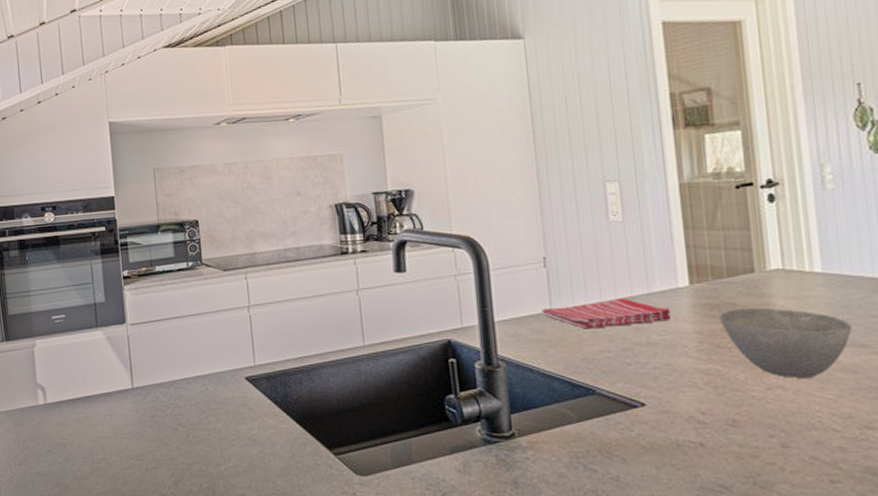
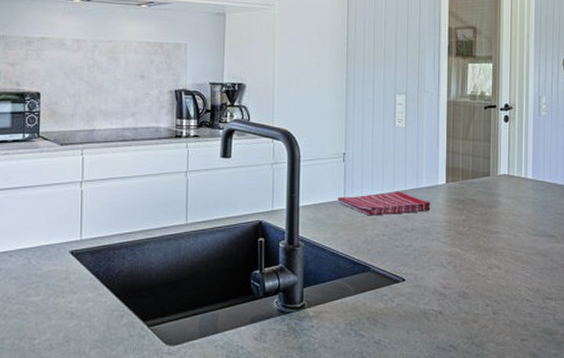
bowl: present [718,307,852,378] -> none [463,203,546,260]

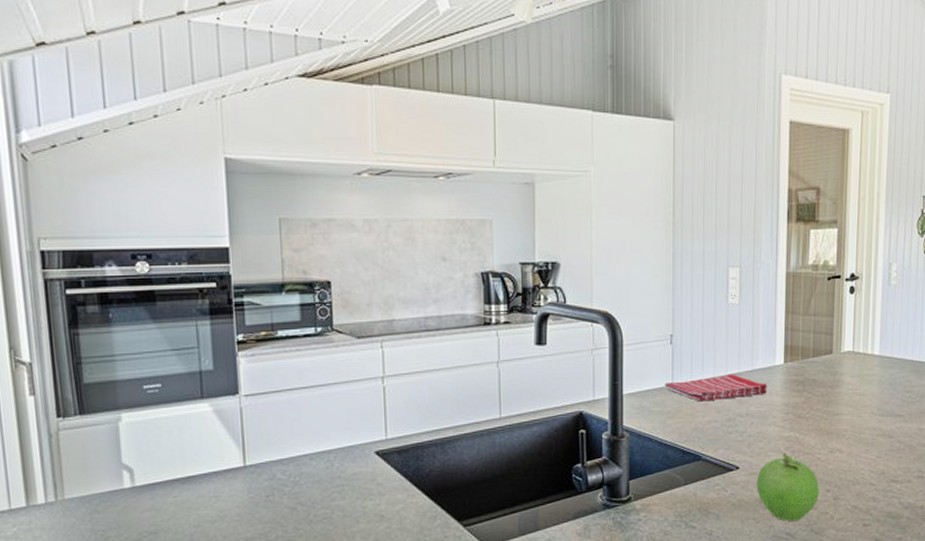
fruit: none [421,266,480,333] -> present [756,452,819,521]

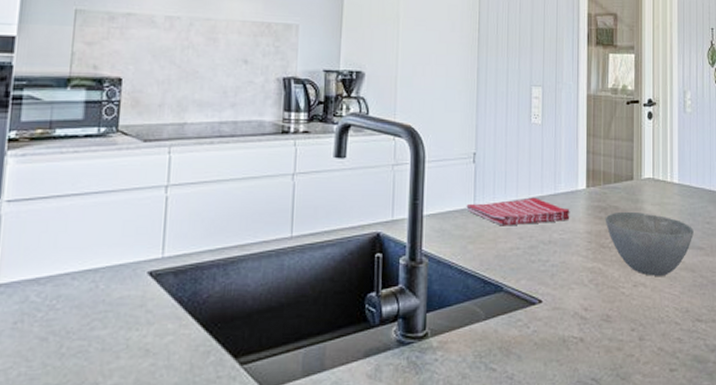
fruit: present [756,452,819,521] -> none [559,285,624,364]
bowl: none [802,383,893,443] -> present [605,211,694,276]

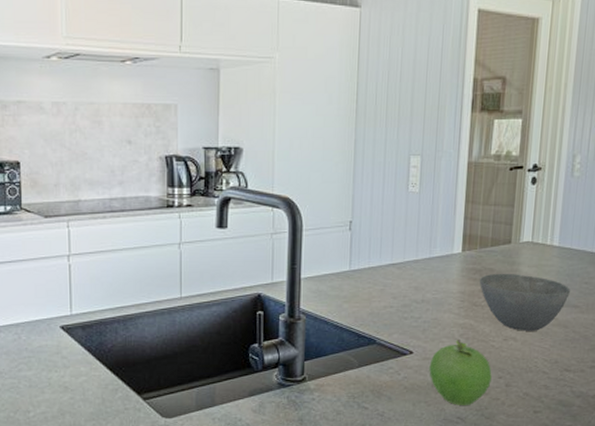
dish towel: present [466,197,570,226] -> none [342,261,444,287]
fruit: none [559,285,624,364] -> present [429,339,492,405]

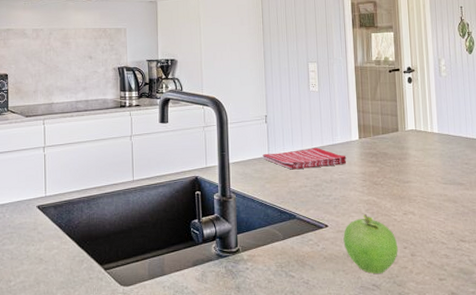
dish towel: none [342,261,444,287] -> present [262,147,347,170]
bowl: present [479,273,570,331] -> none [376,156,454,206]

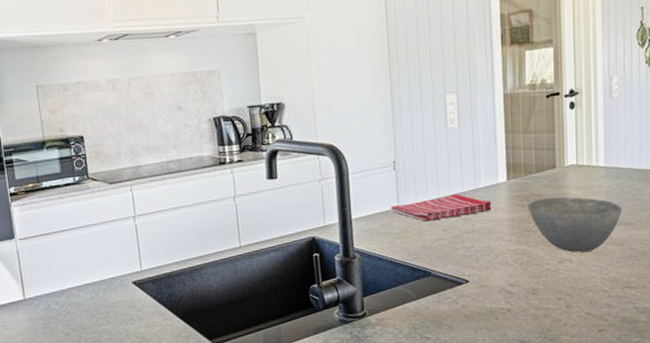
fruit: present [343,213,398,274] -> none [486,264,551,329]
bowl: none [376,156,454,206] -> present [527,197,622,252]

